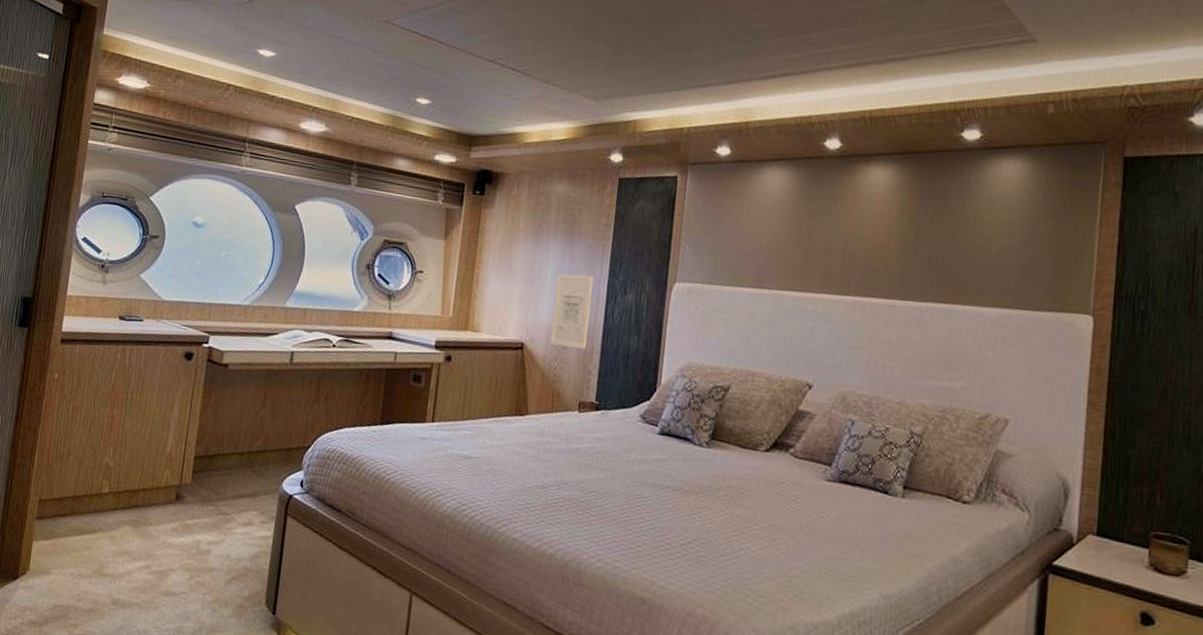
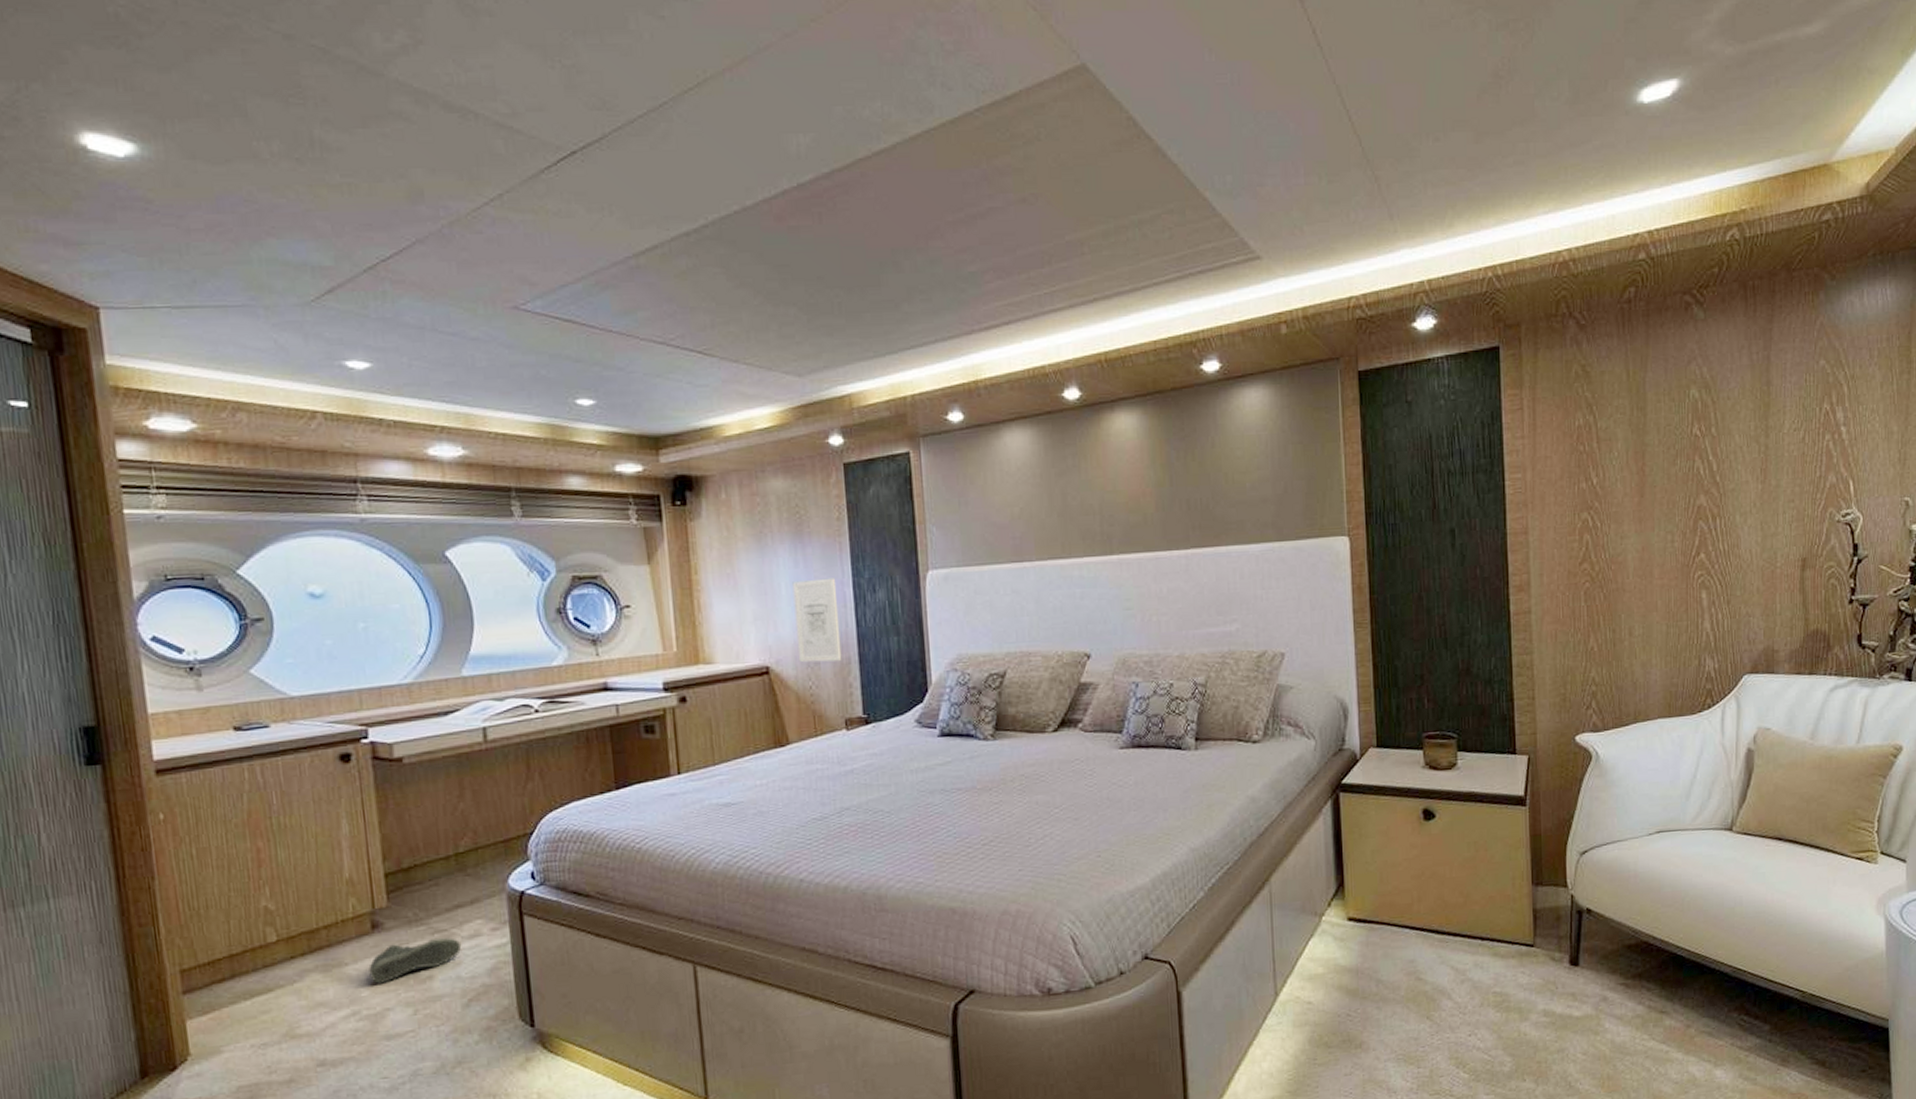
sneaker: none [165,516,237,547] -> present [368,938,462,984]

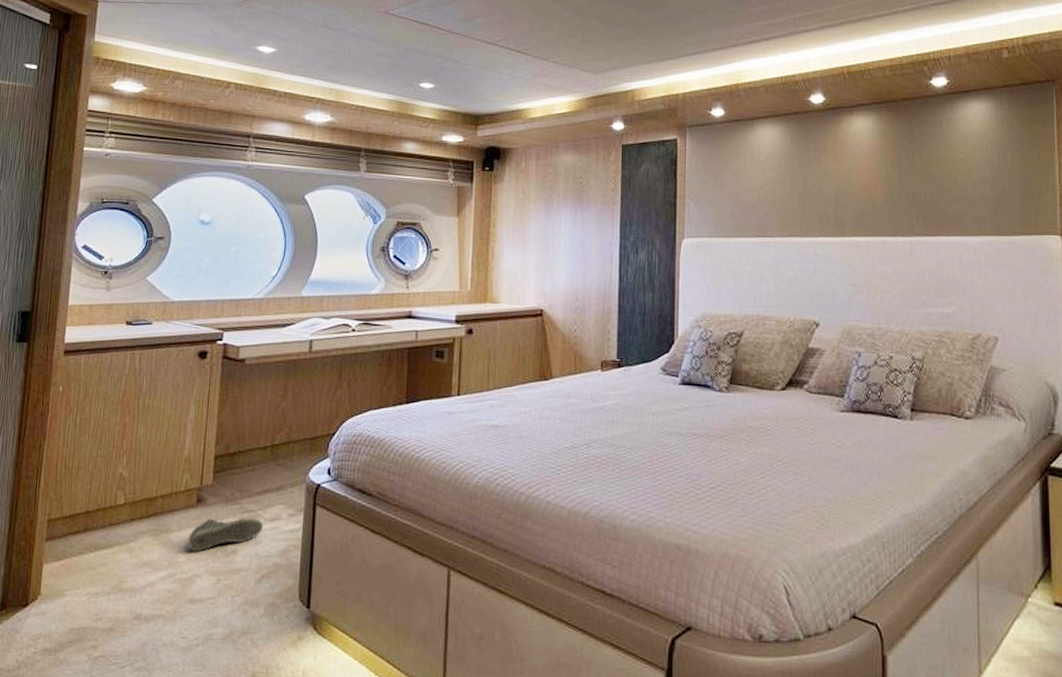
wall art: present [792,578,842,663] -> none [568,238,606,310]

